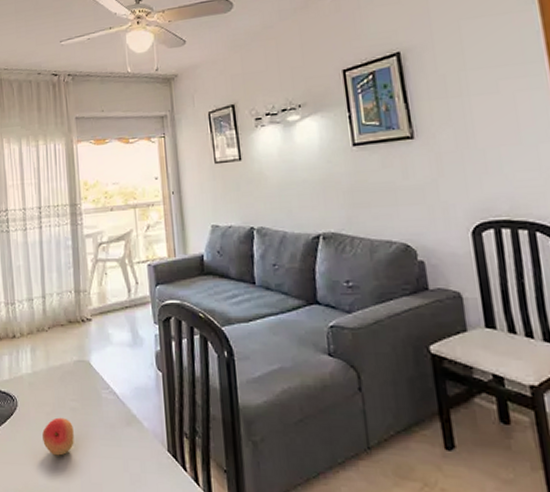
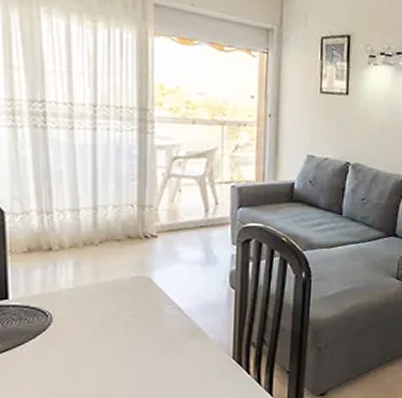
fruit: present [42,417,74,456] -> none [86,332,126,368]

